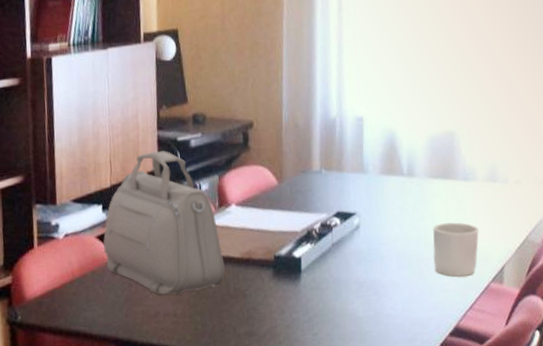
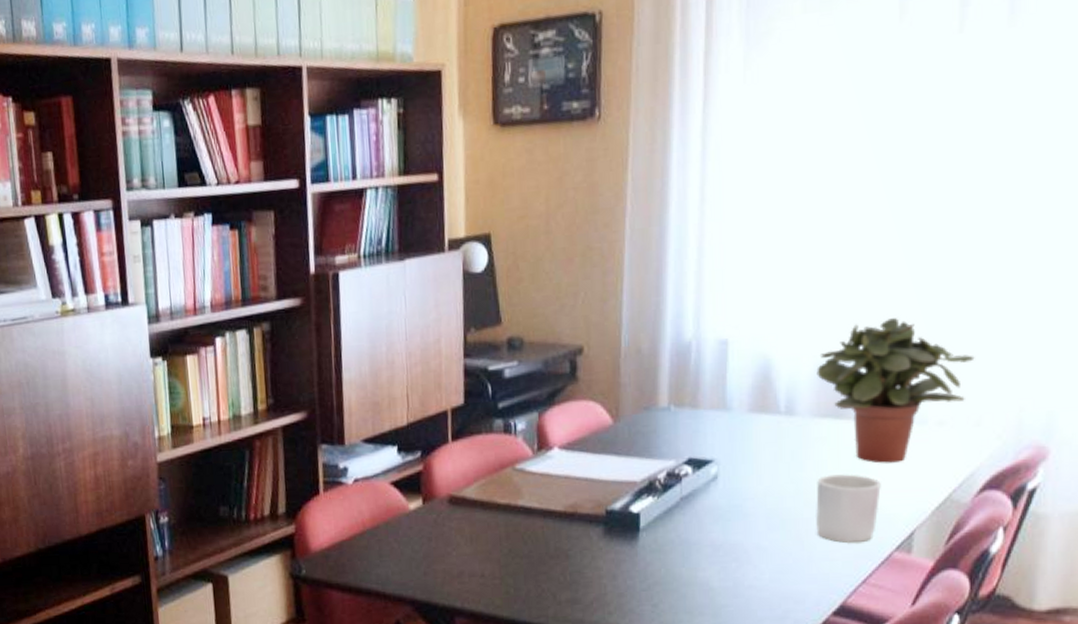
handbag: present [103,150,225,295] -> none [399,382,544,552]
potted plant: none [428,102,538,213] -> present [816,318,975,463]

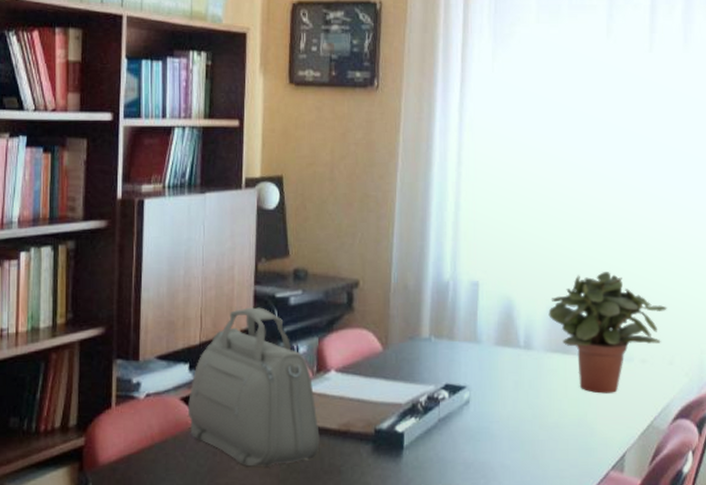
handbag: none [399,382,544,552] -> present [188,307,320,467]
mug: present [816,473,881,544] -> none [549,401,599,463]

